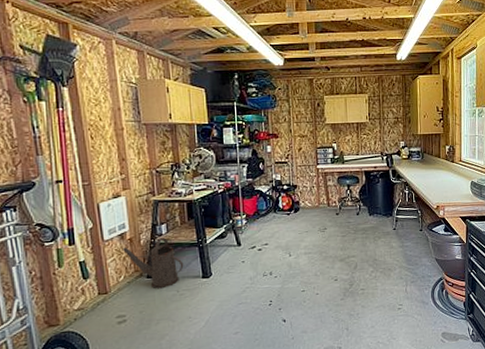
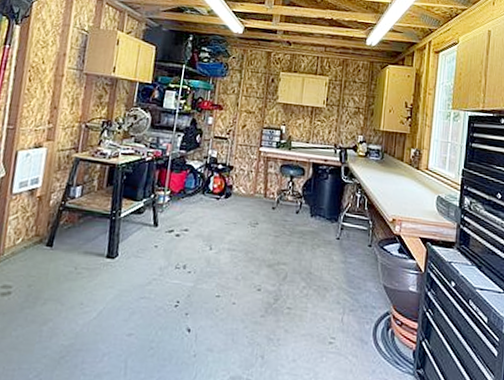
watering can: present [123,237,184,289] -> none [29,201,90,262]

